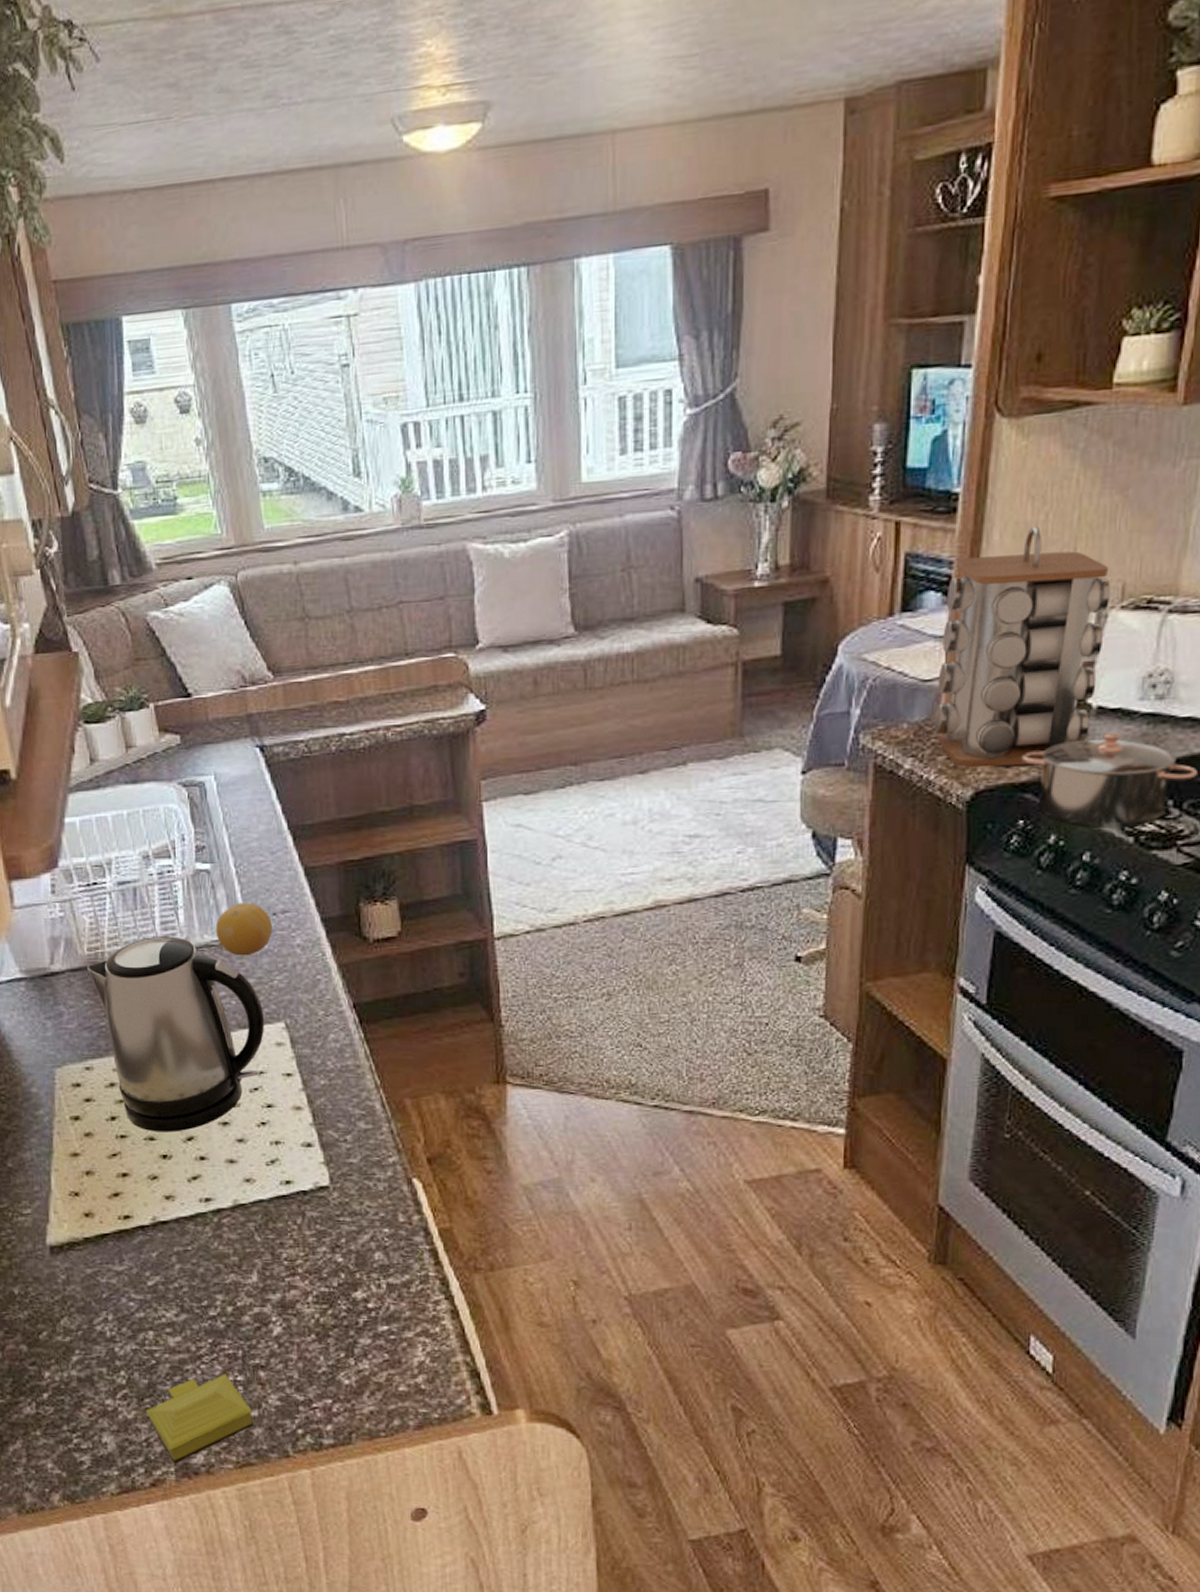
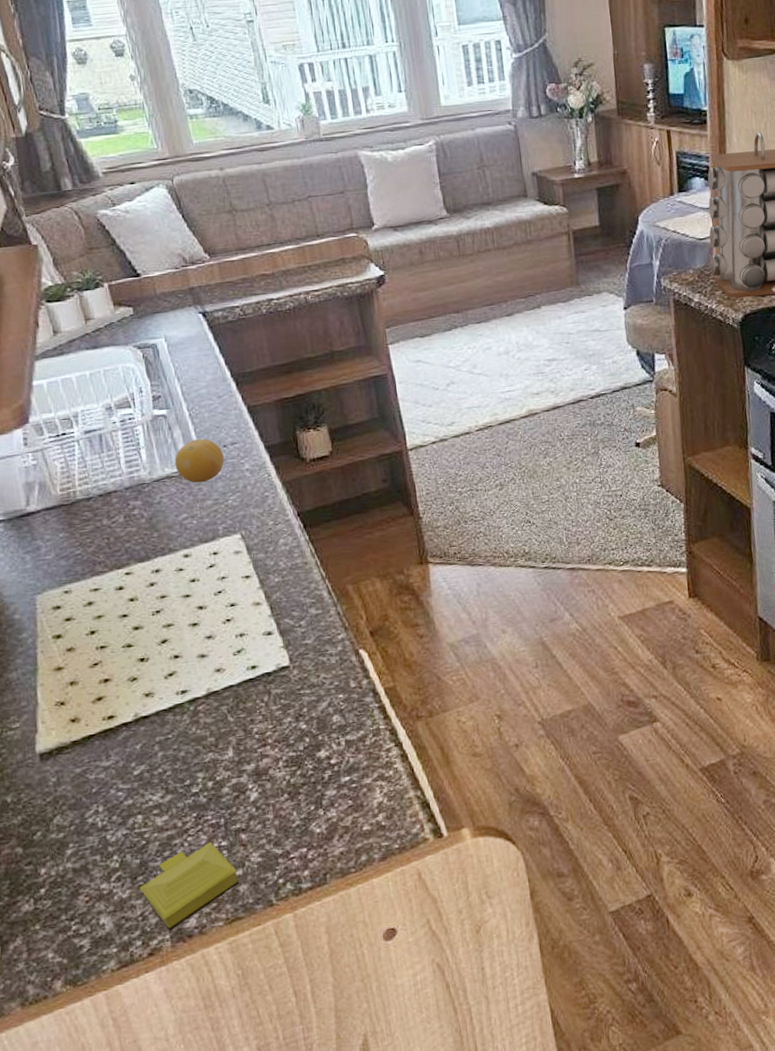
kettle: present [87,936,265,1132] -> none [61,472,224,640]

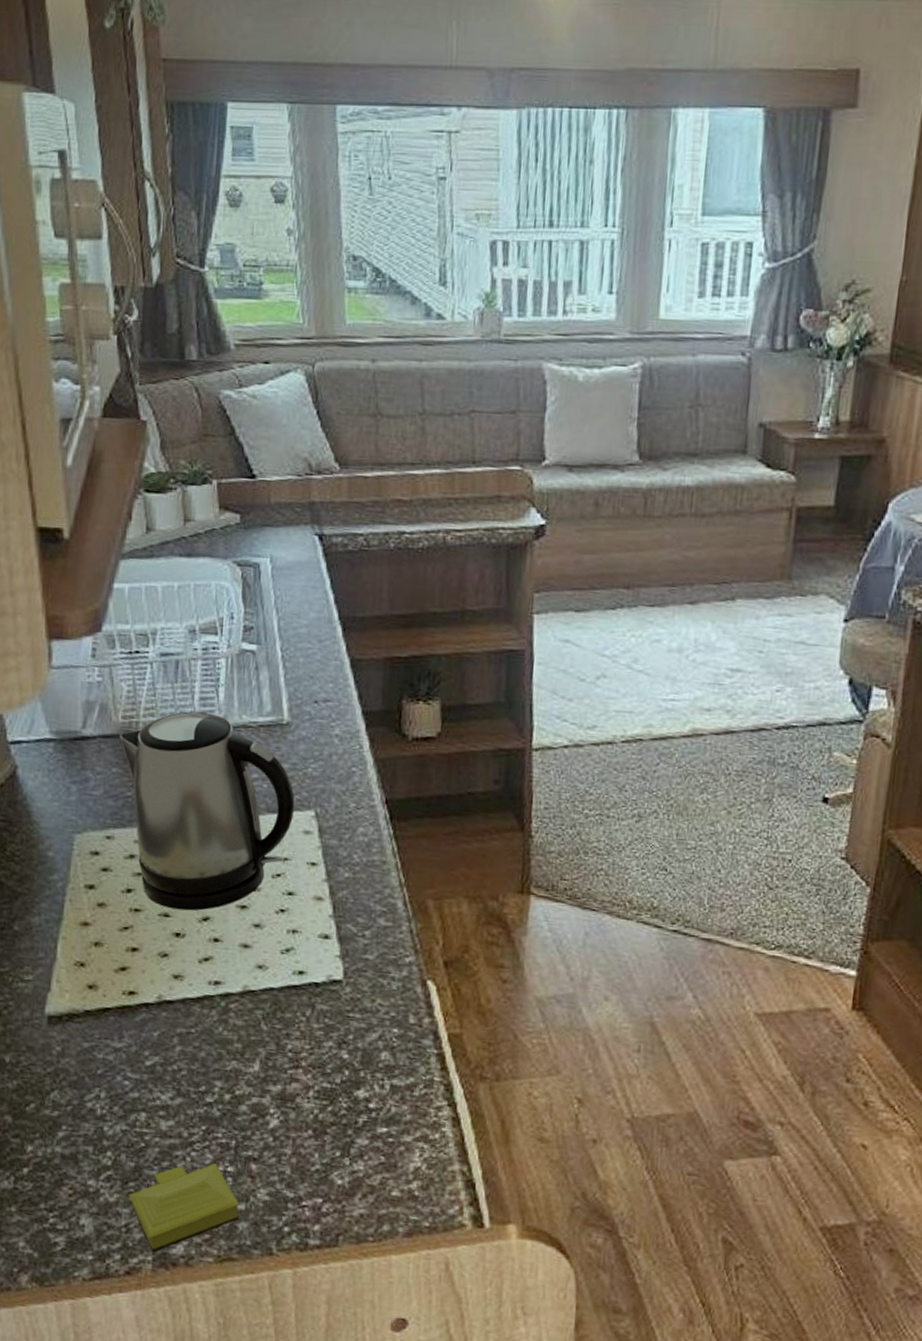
kettle: none [61,472,224,640] -> present [120,711,295,911]
fruit: present [174,438,224,483] -> none [254,687,313,741]

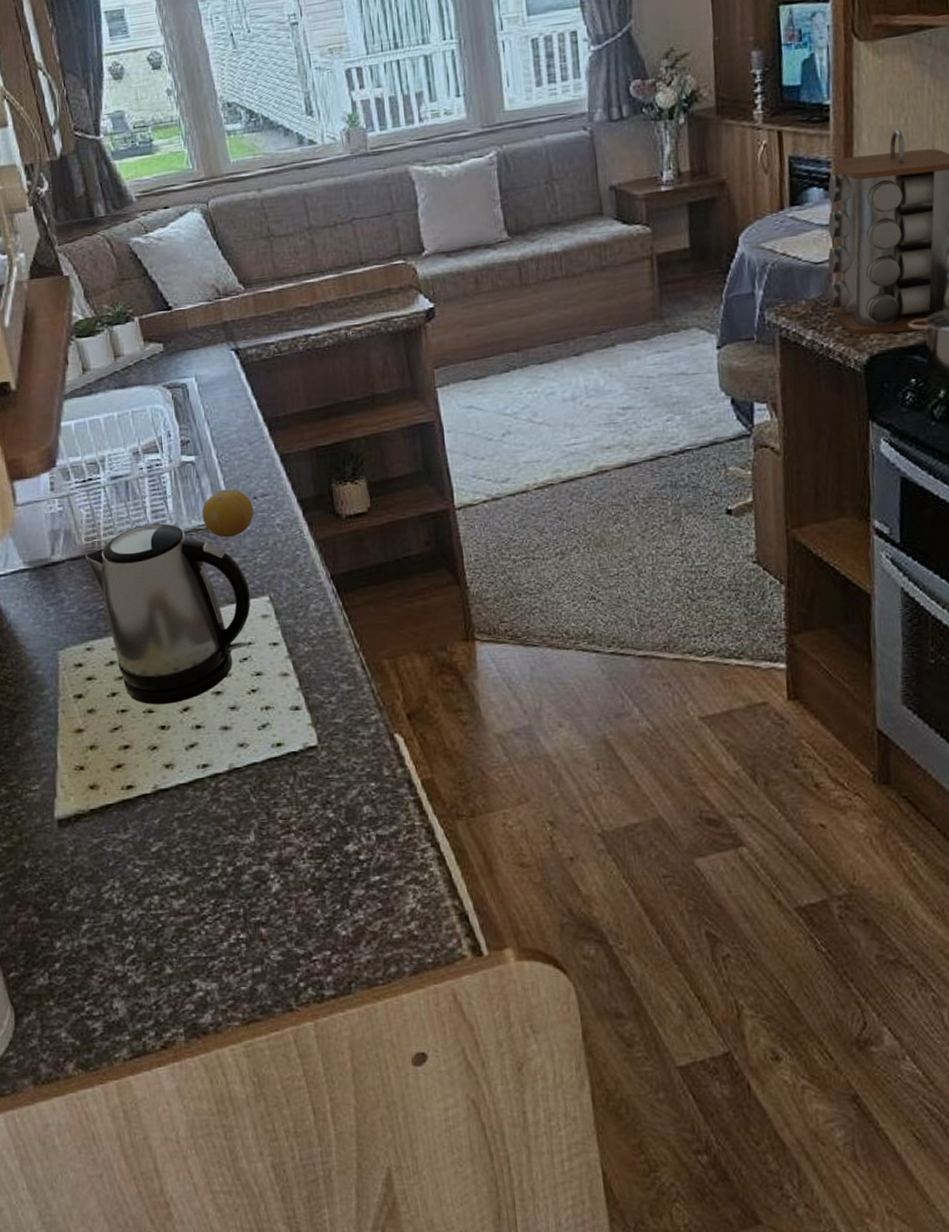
sponge: present [108,1156,264,1253] -> none [135,925,280,1025]
fruit: none [254,687,313,741] -> present [201,488,254,538]

